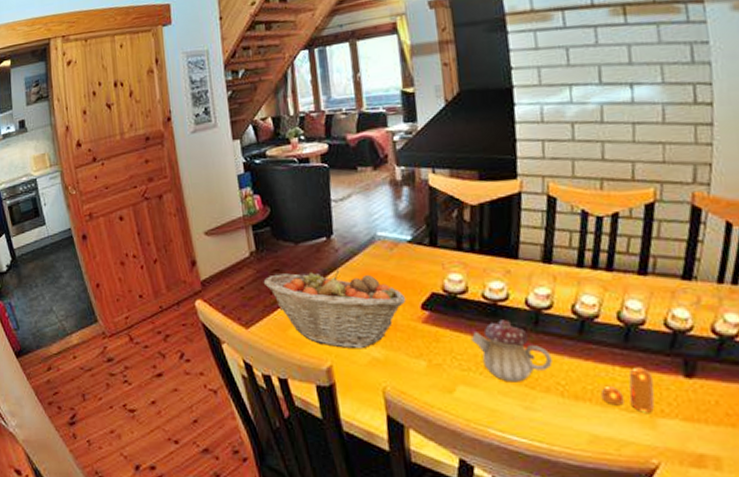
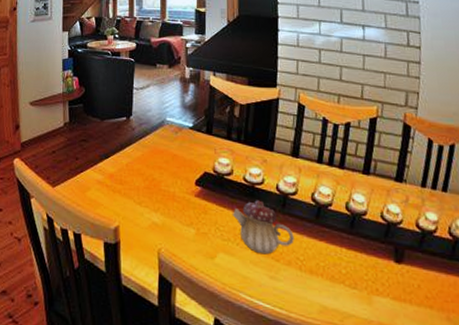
fruit basket: present [263,269,406,349] -> none [71,143,184,214]
pepper shaker: present [600,367,655,413] -> none [330,250,372,291]

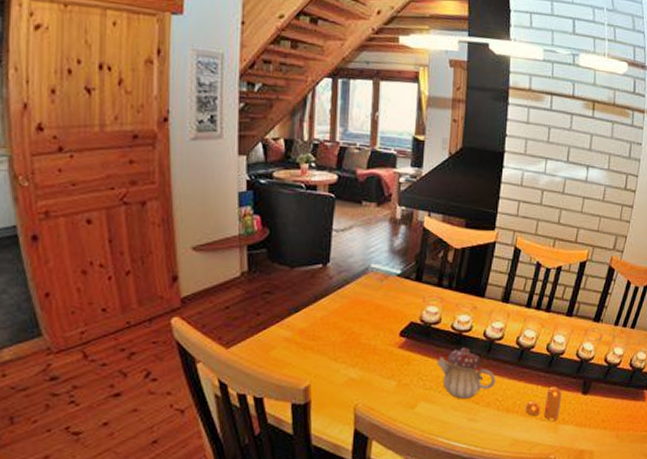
pepper shaker: none [330,250,372,291] -> present [525,387,562,421]

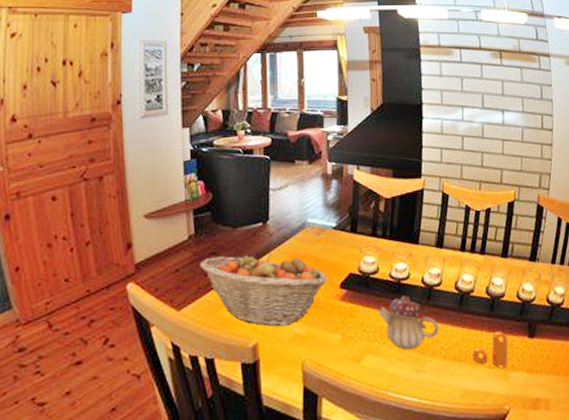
fruit basket: none [251,295,388,370] -> present [199,252,328,327]

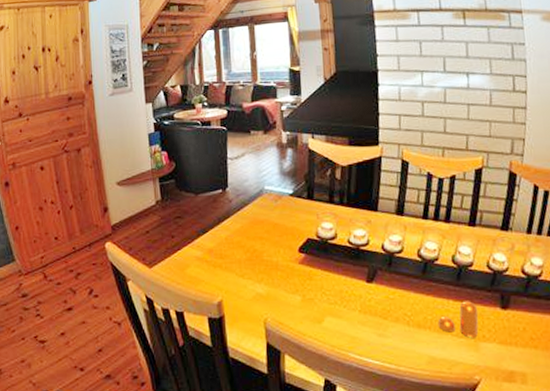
fruit basket: present [199,252,328,327] -> none [166,217,287,286]
teapot: present [378,295,439,350] -> none [337,261,401,314]

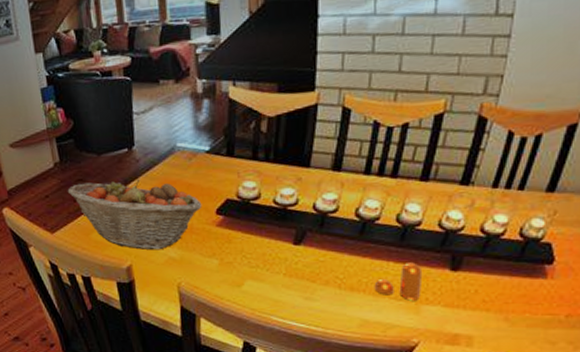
fruit basket: none [166,217,287,286] -> present [67,178,202,250]

